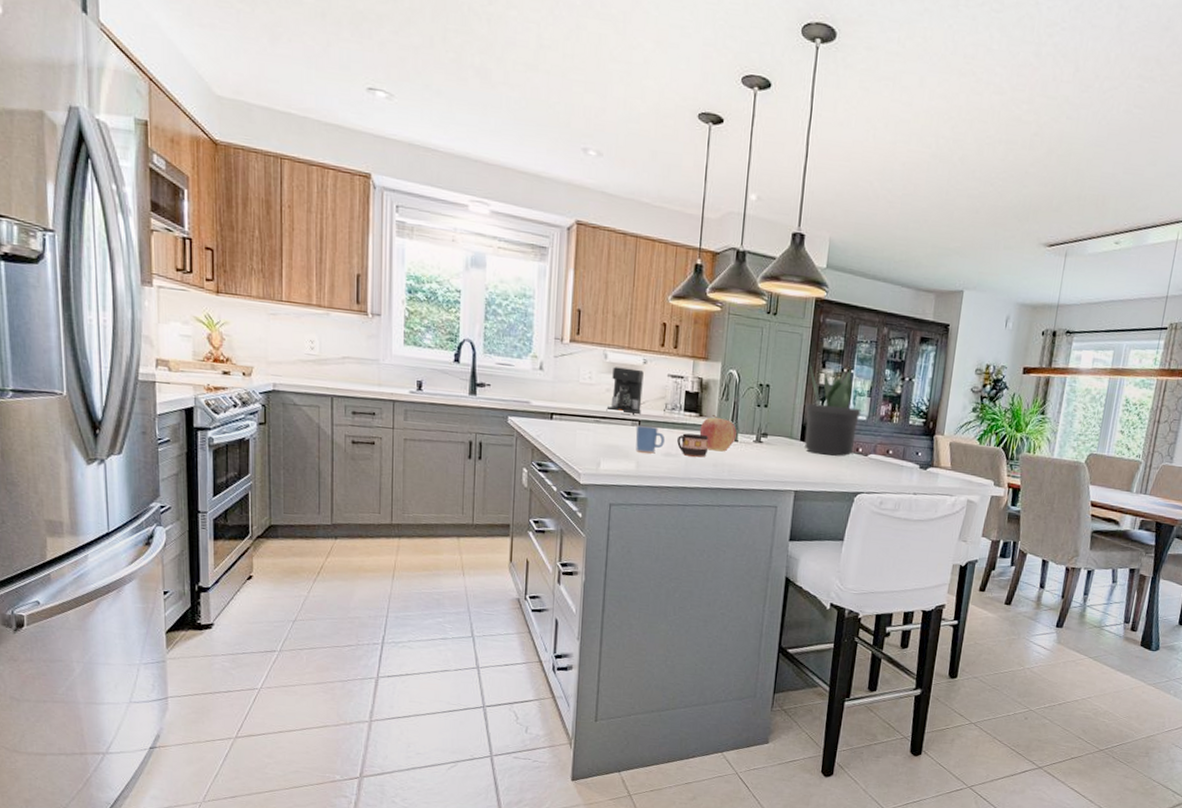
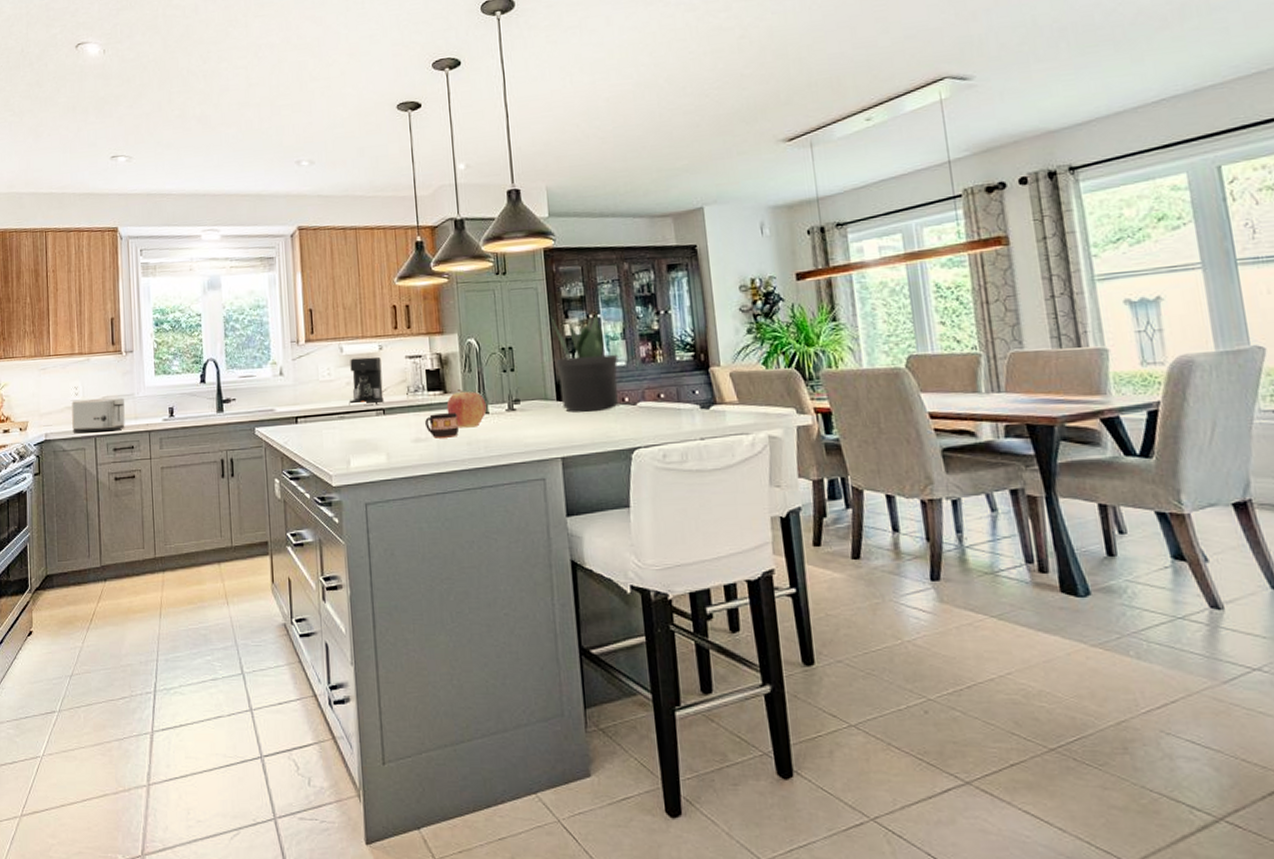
toaster: none [306,355,367,394] -> present [71,397,125,434]
mug: present [635,425,666,454] -> none [381,412,413,443]

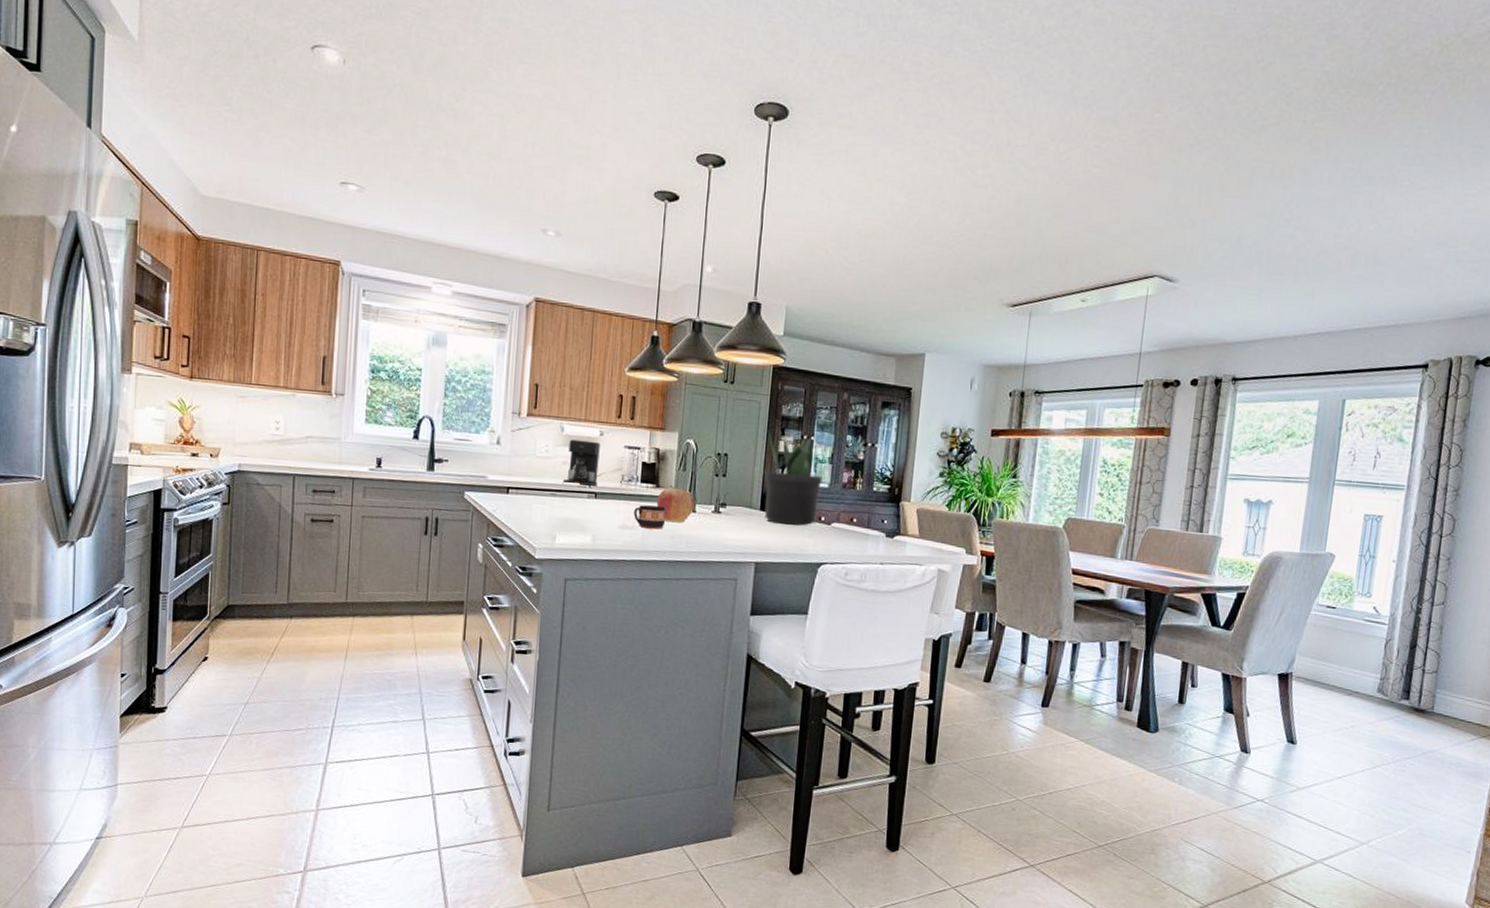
toaster: present [71,397,125,434] -> none [269,435,329,473]

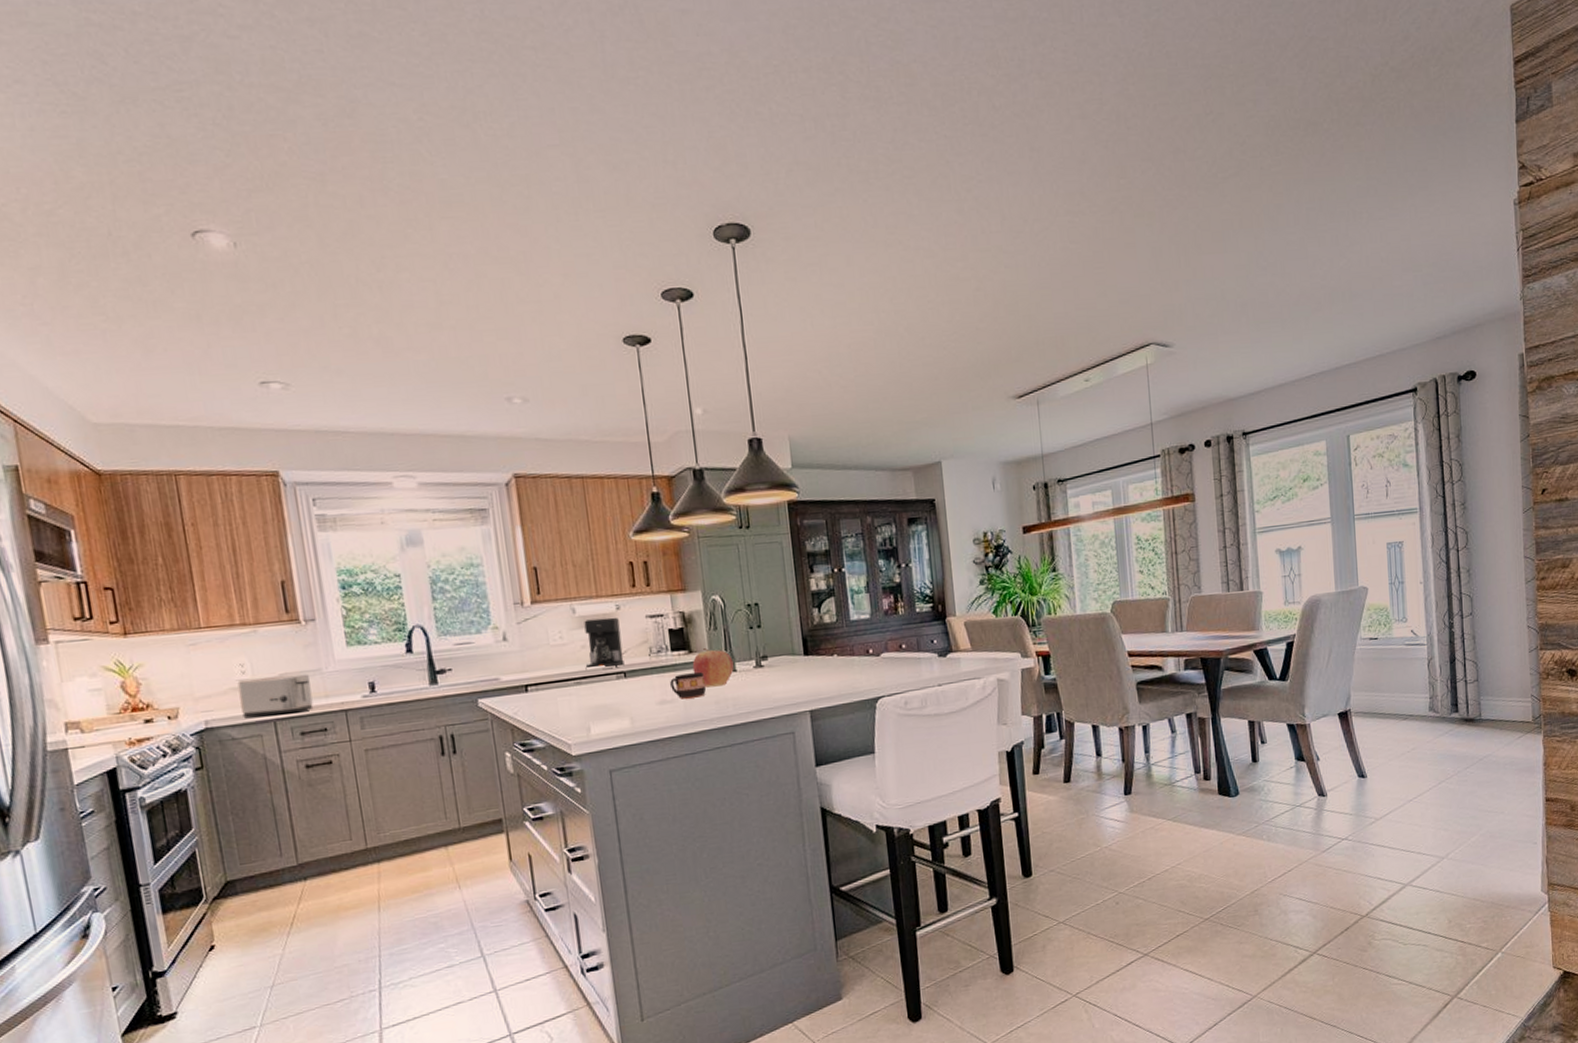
toaster: none [269,435,329,473] -> present [237,674,313,719]
planter: present [764,429,823,526] -> none [794,567,864,666]

